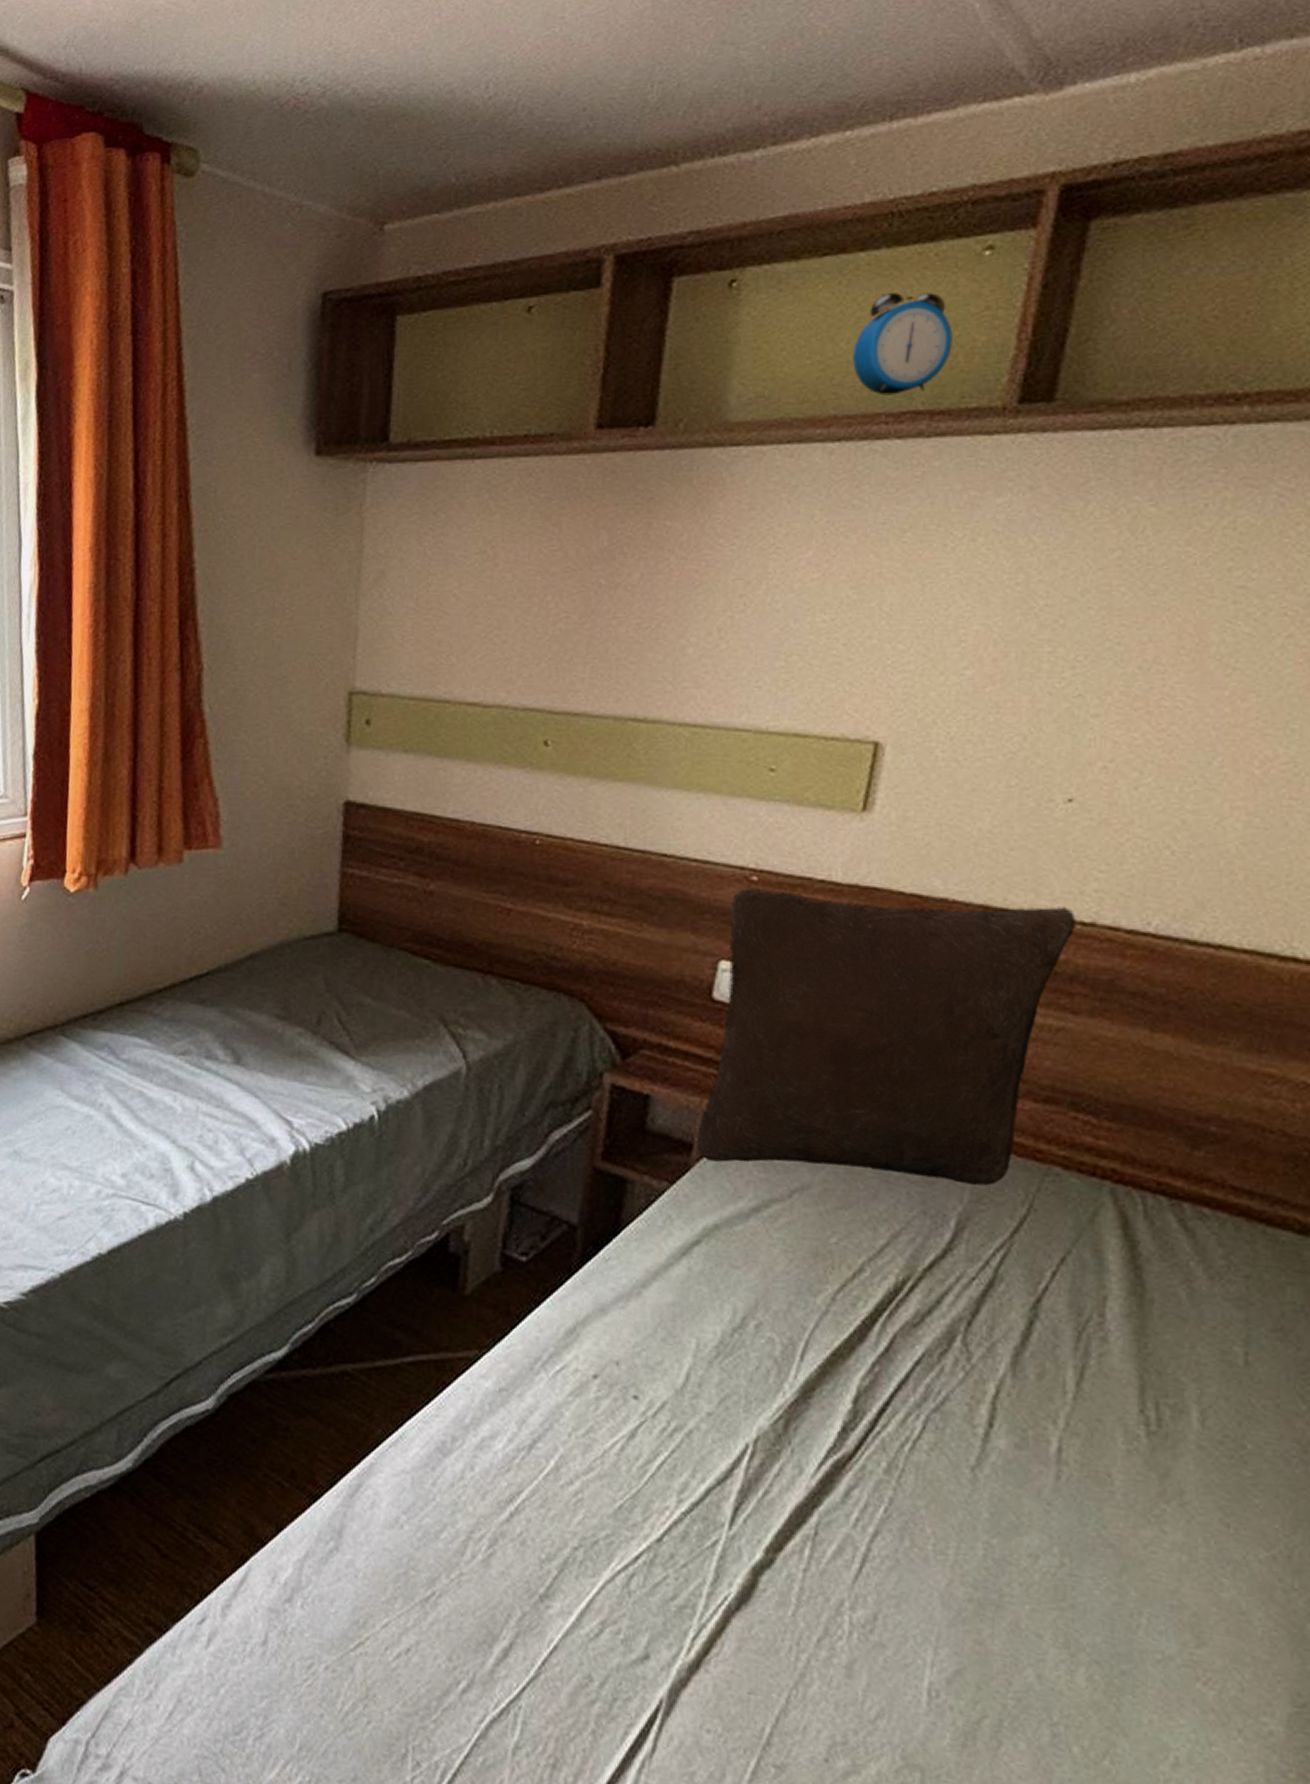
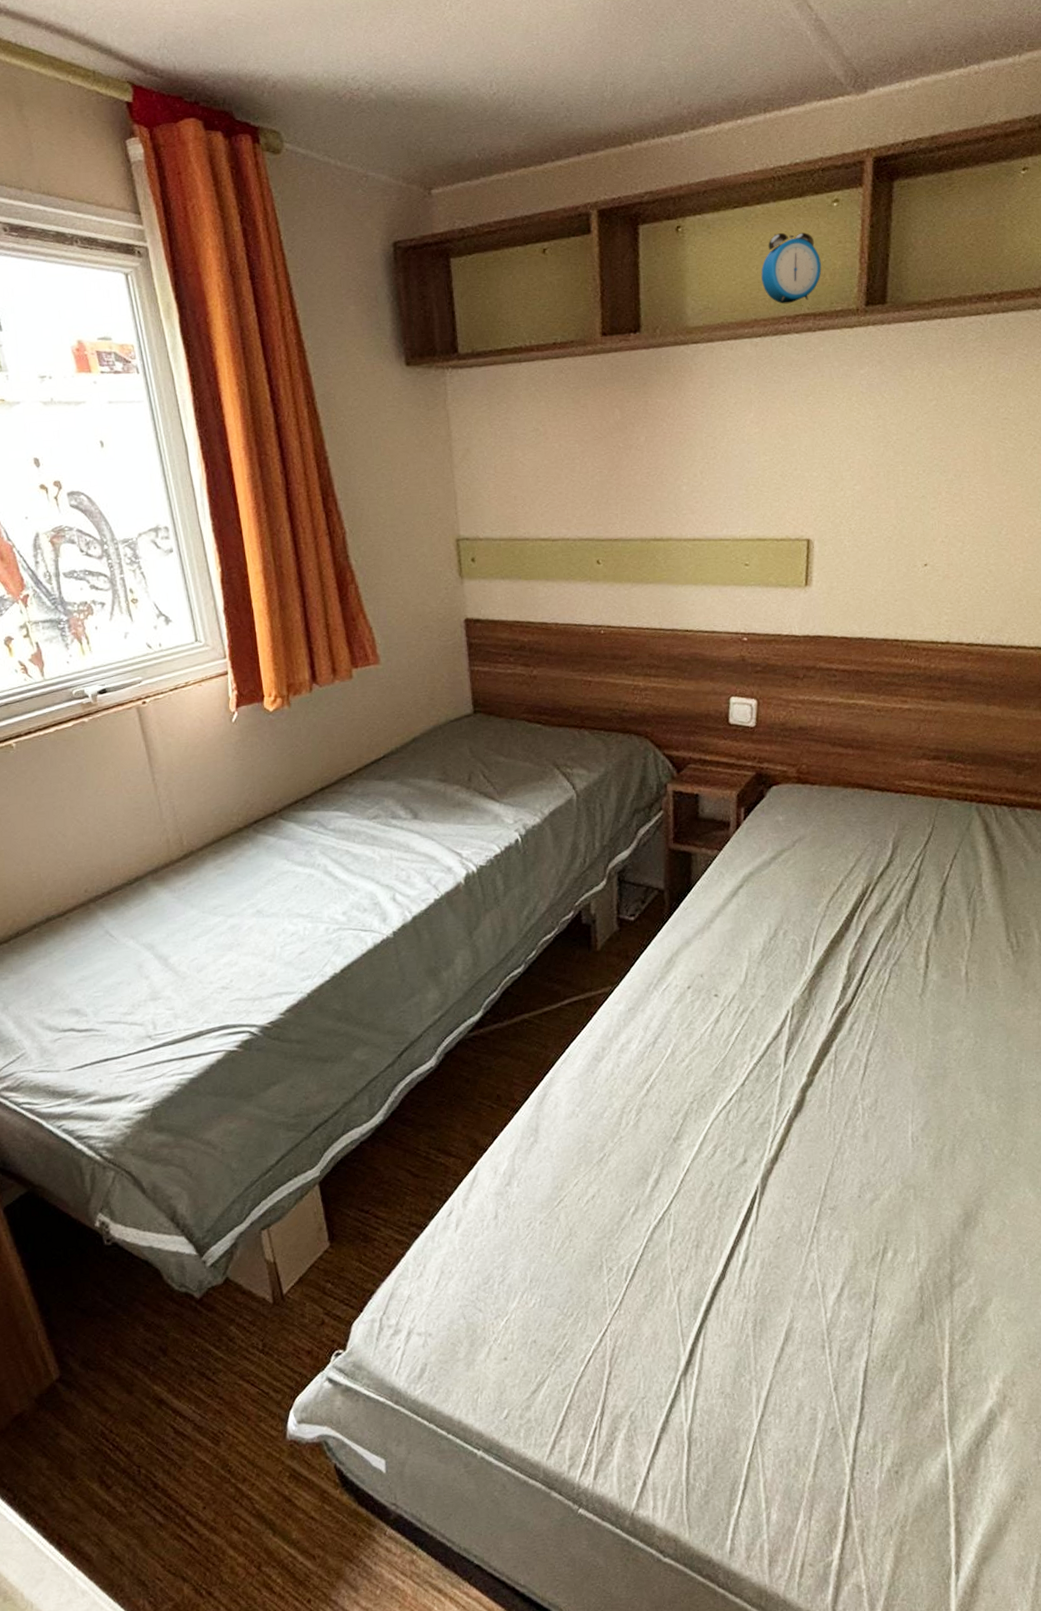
pillow: present [697,887,1076,1186] -> none [731,633,938,831]

